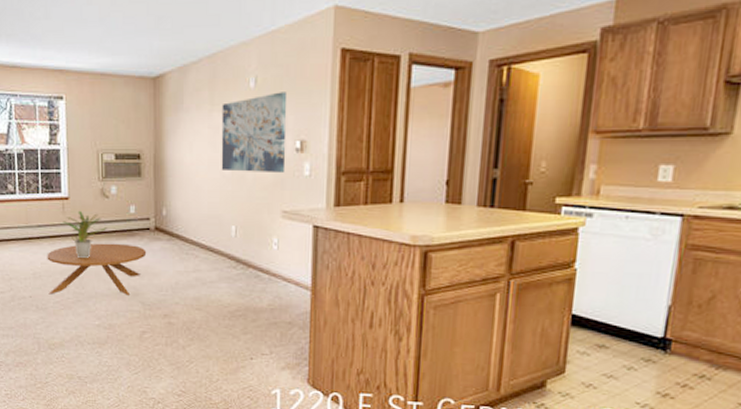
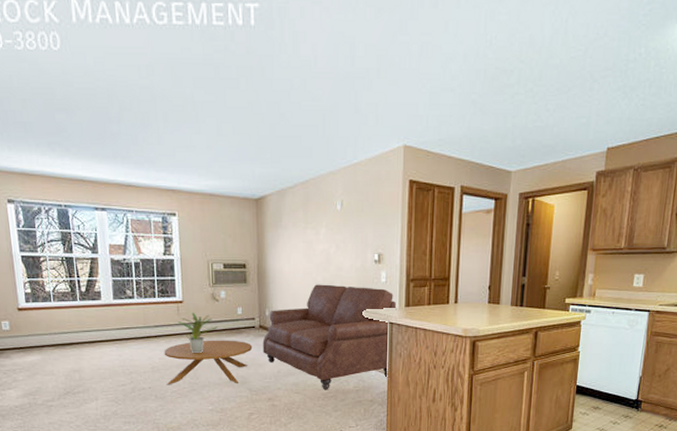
sofa: none [158,178,324,308] -> present [262,284,397,390]
wall art: present [221,92,287,174] -> none [314,214,367,281]

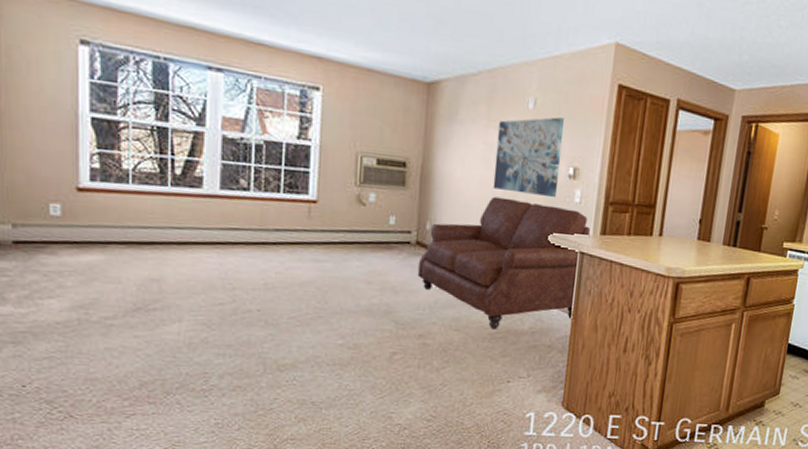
coffee table: present [164,340,253,385] -> none [282,254,405,313]
potted plant: present [178,312,218,354] -> none [307,216,361,271]
wall art: none [314,214,367,281] -> present [493,117,564,198]

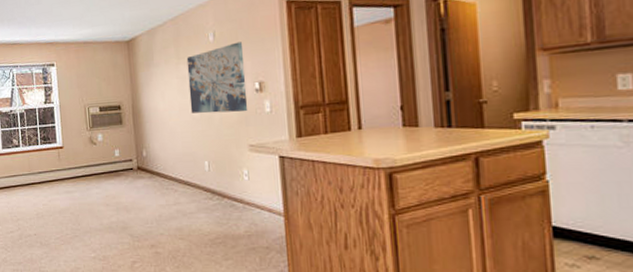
sofa: present [417,196,591,330] -> none [141,118,287,236]

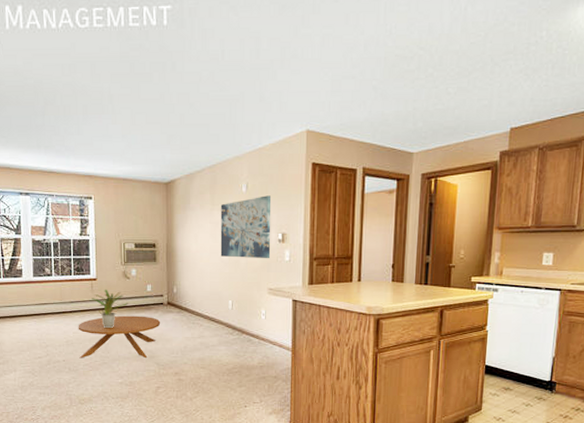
coffee table: none [47,183,132,232] -> present [78,315,161,359]
potted plant: none [59,157,97,199] -> present [91,289,128,329]

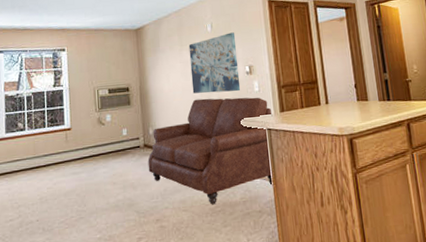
coffee table: present [78,315,161,359] -> none [52,161,139,216]
potted plant: present [91,289,128,329] -> none [66,138,104,180]
sofa: none [170,263,300,366] -> present [147,97,274,205]

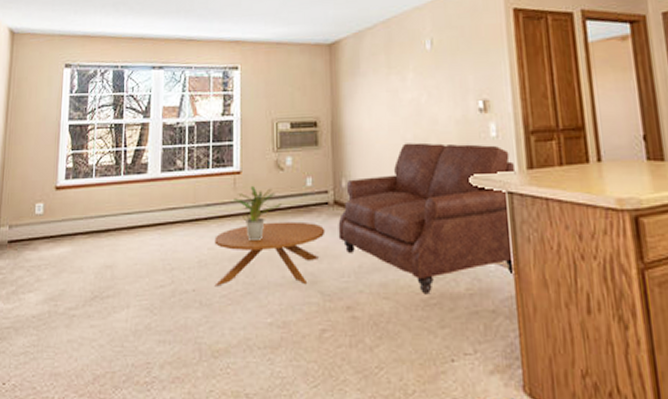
coffee table: none [52,161,139,216] -> present [214,221,326,287]
potted plant: none [66,138,104,180] -> present [234,185,282,242]
wall art: present [188,32,241,94] -> none [399,52,471,136]

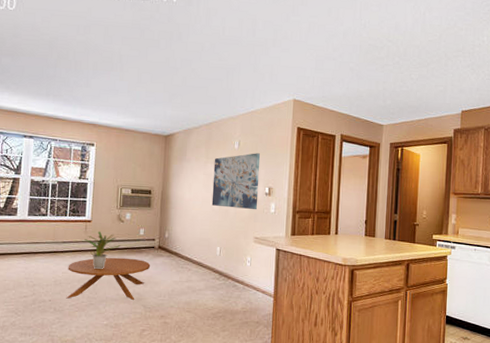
sofa: present [338,142,516,295] -> none [159,211,284,310]
wall art: none [399,52,471,136] -> present [211,153,260,210]

